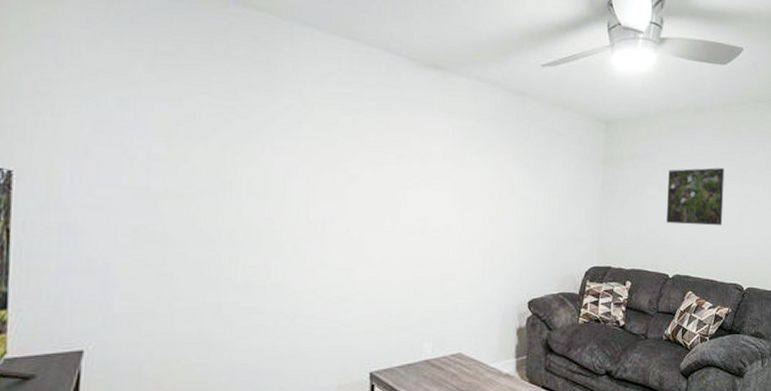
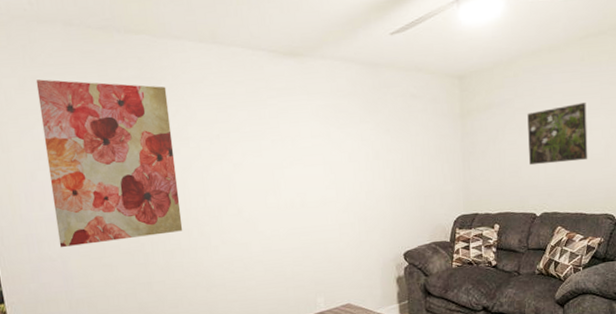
wall art: none [104,38,283,246] -> present [36,79,183,248]

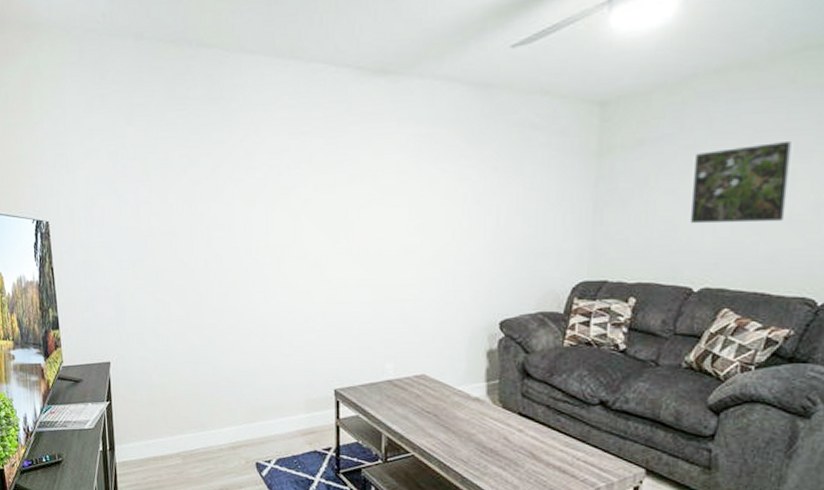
wall art: present [36,79,183,248] -> none [103,97,241,278]

